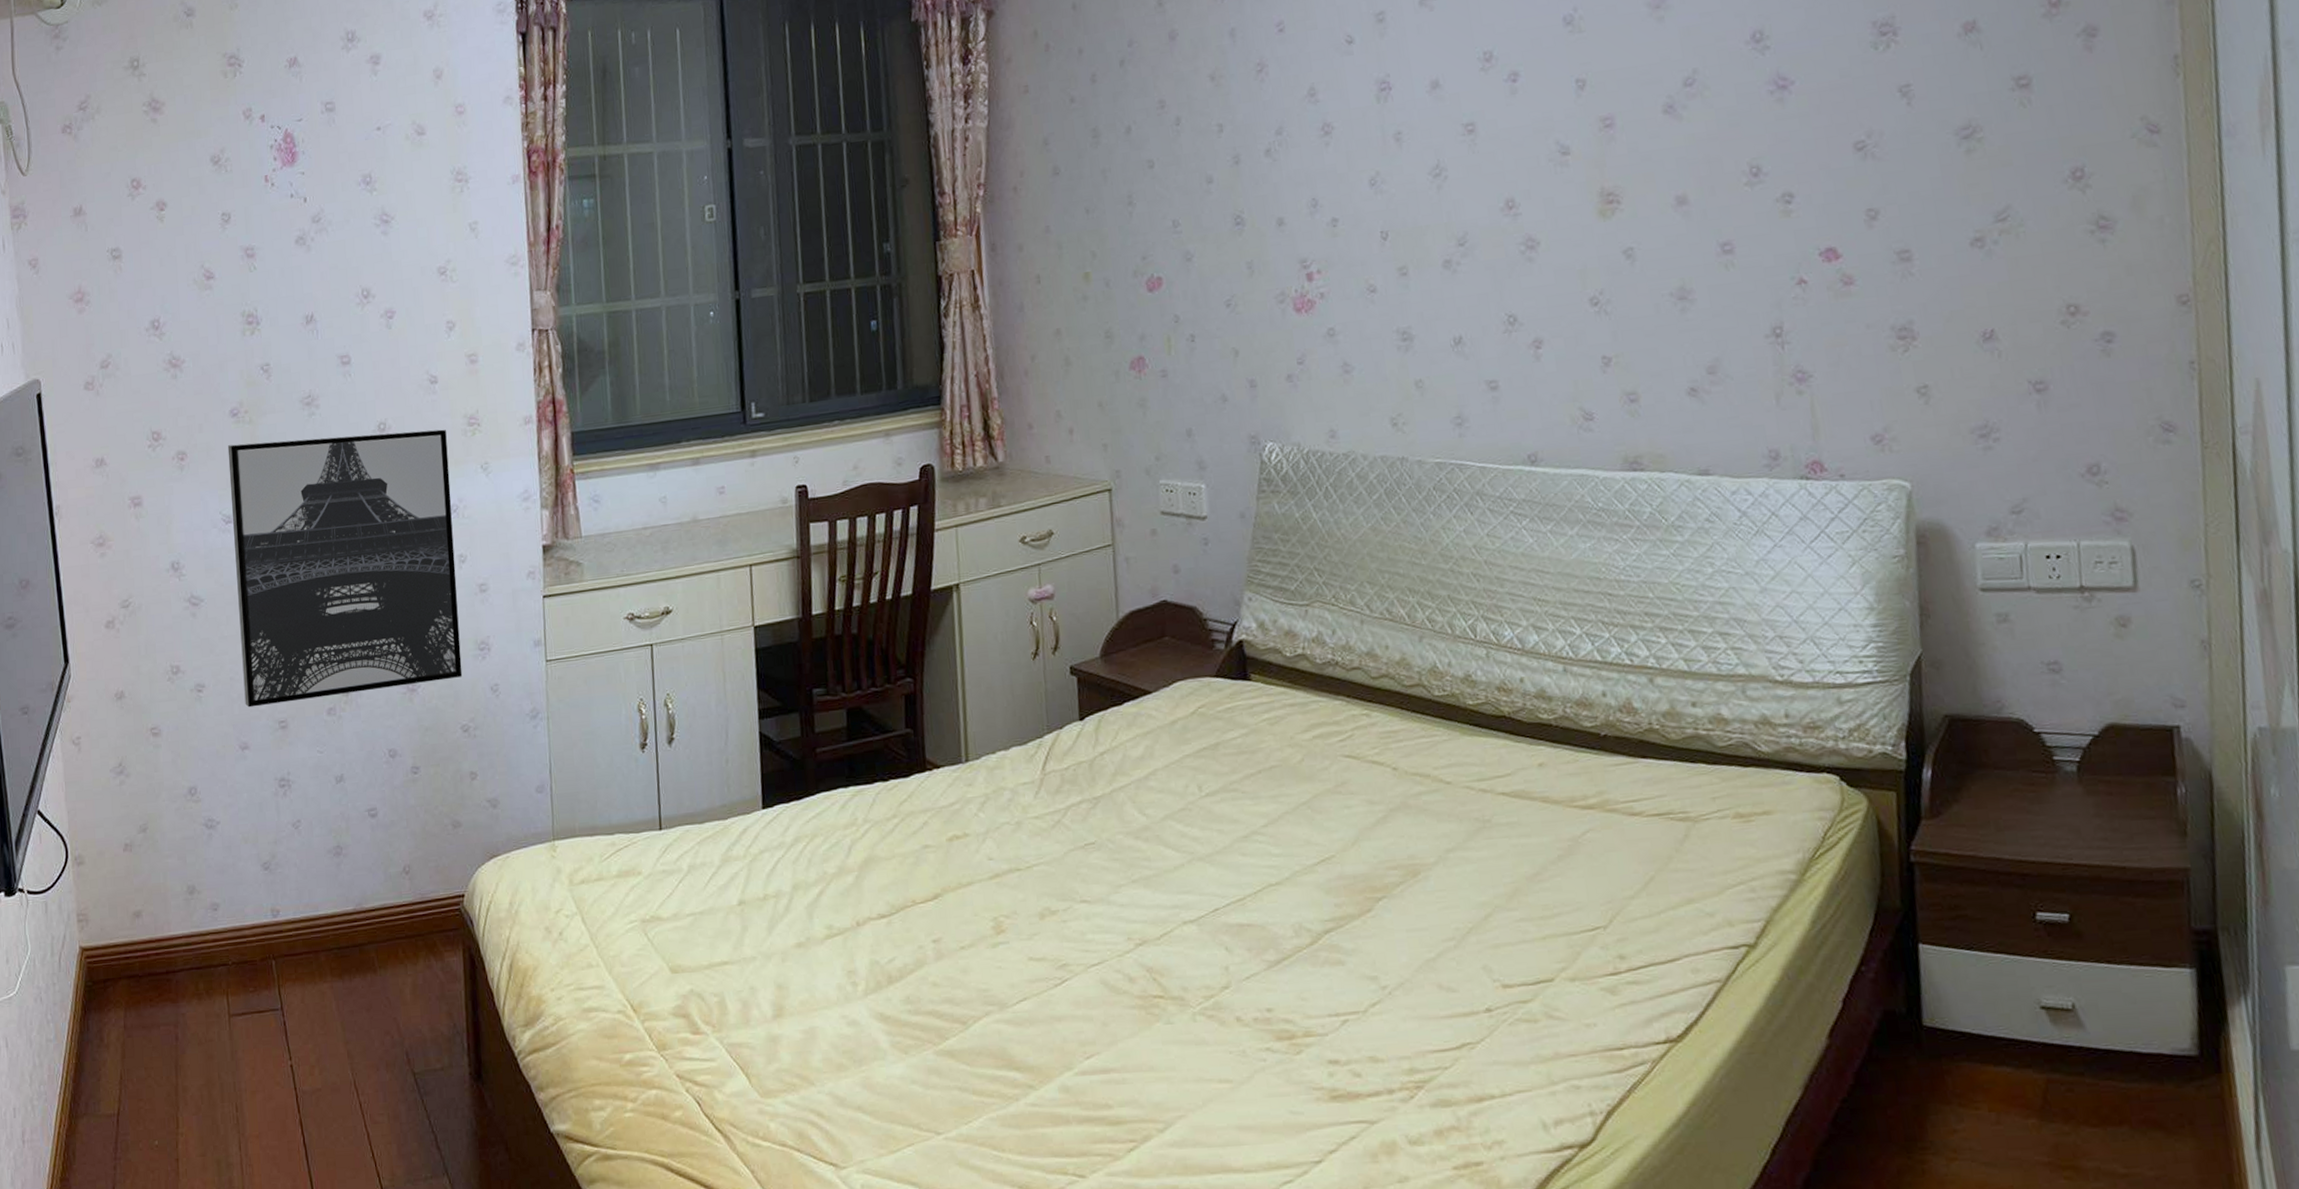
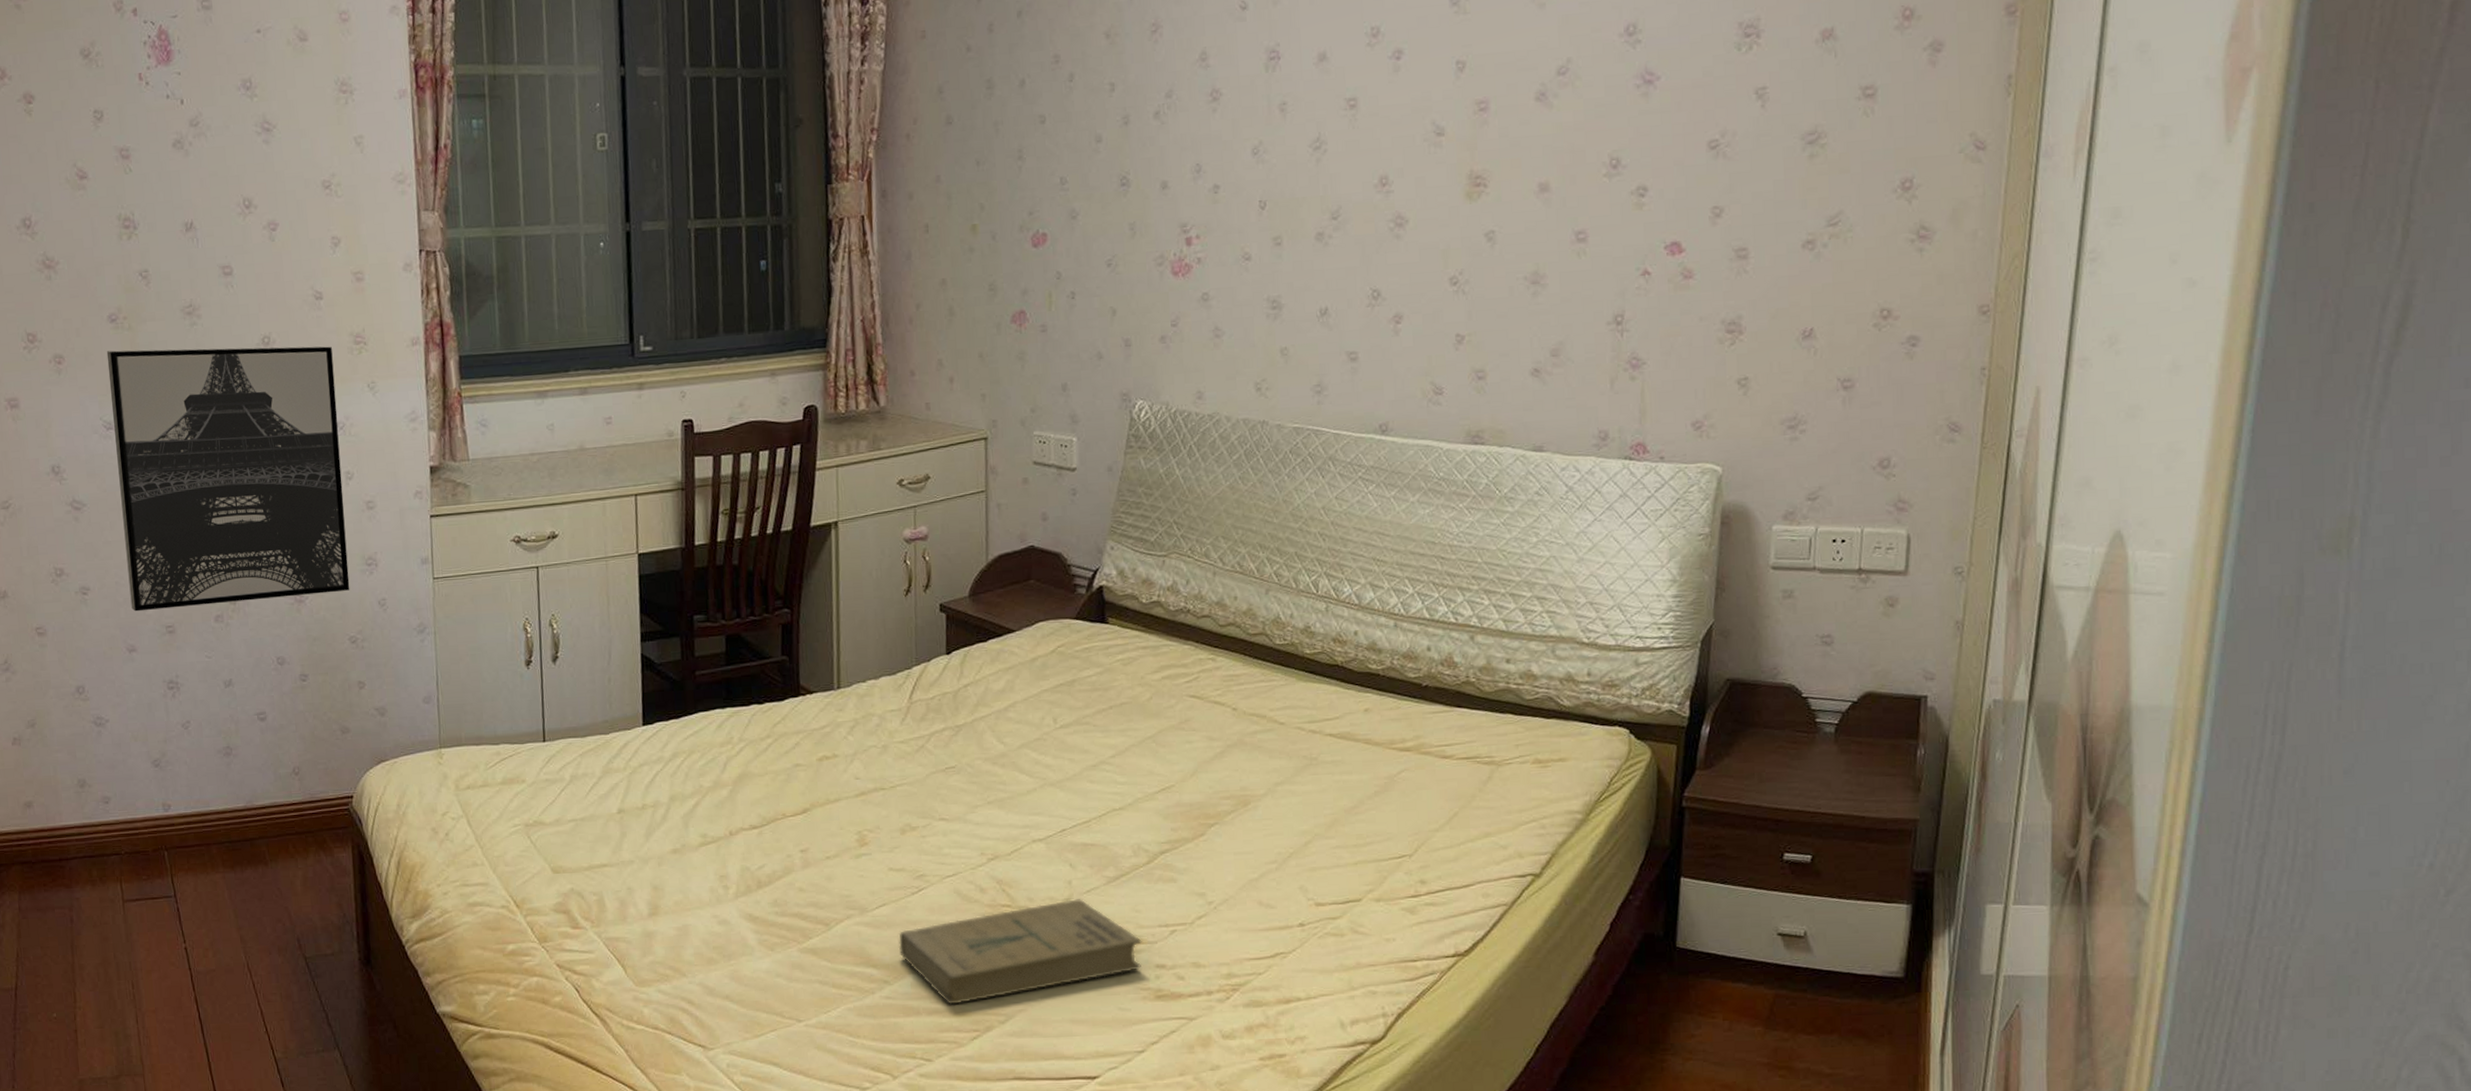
book: none [1042,987,1312,1112] -> present [898,899,1142,1005]

